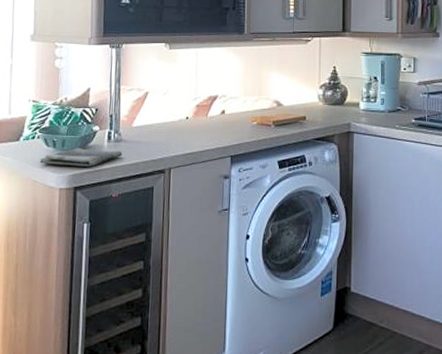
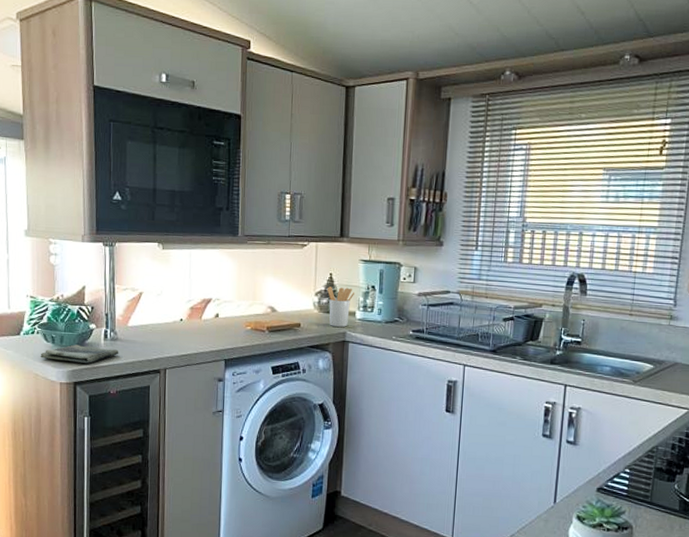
utensil holder: none [332,79,359,118] -> present [327,286,355,327]

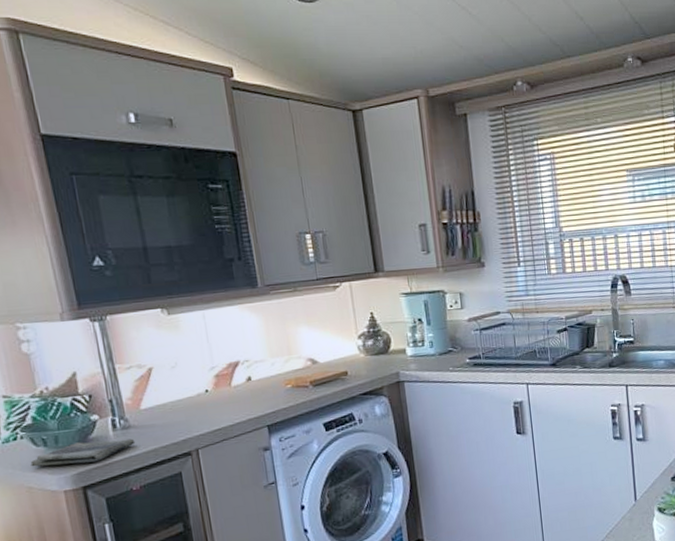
utensil holder: present [327,286,355,327] -> none [371,324,402,368]

